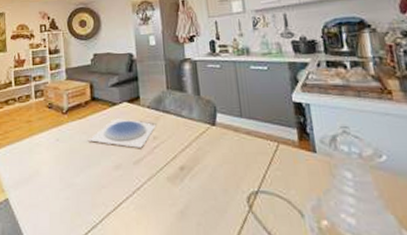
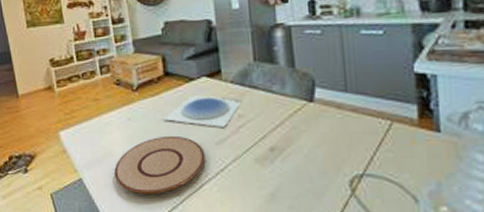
plate: none [40,155,124,215] -> present [114,135,206,196]

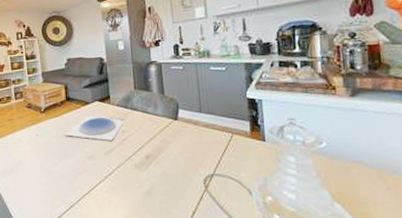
plate: present [114,135,206,196] -> none [24,148,97,197]

